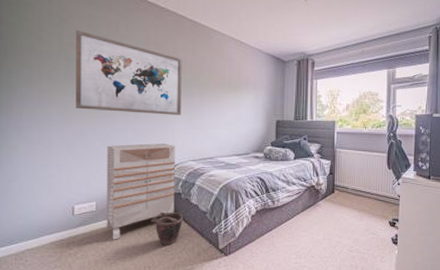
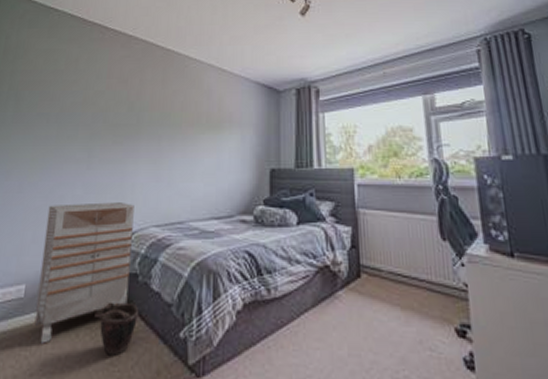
wall art: present [75,30,182,115] -> none [18,66,150,164]

